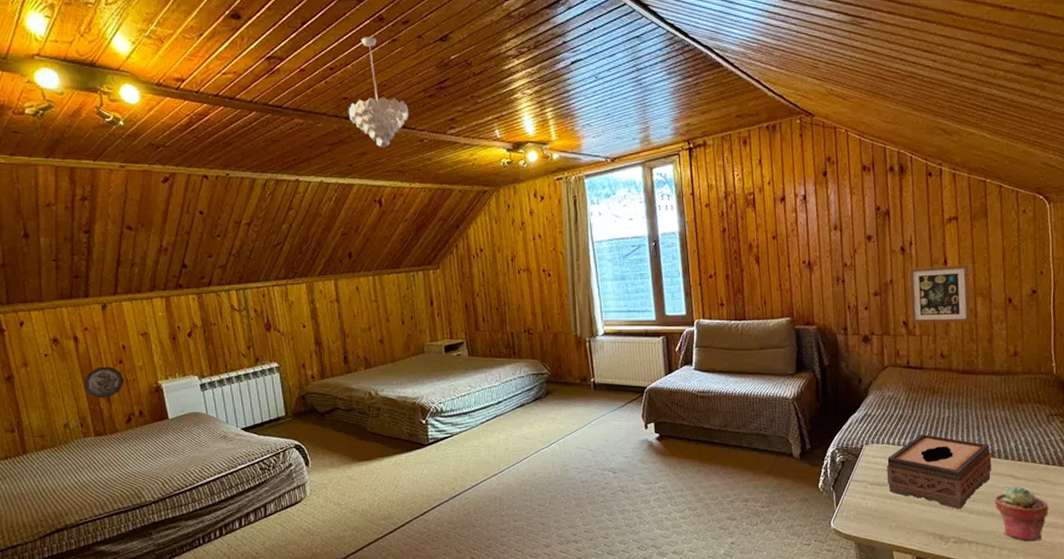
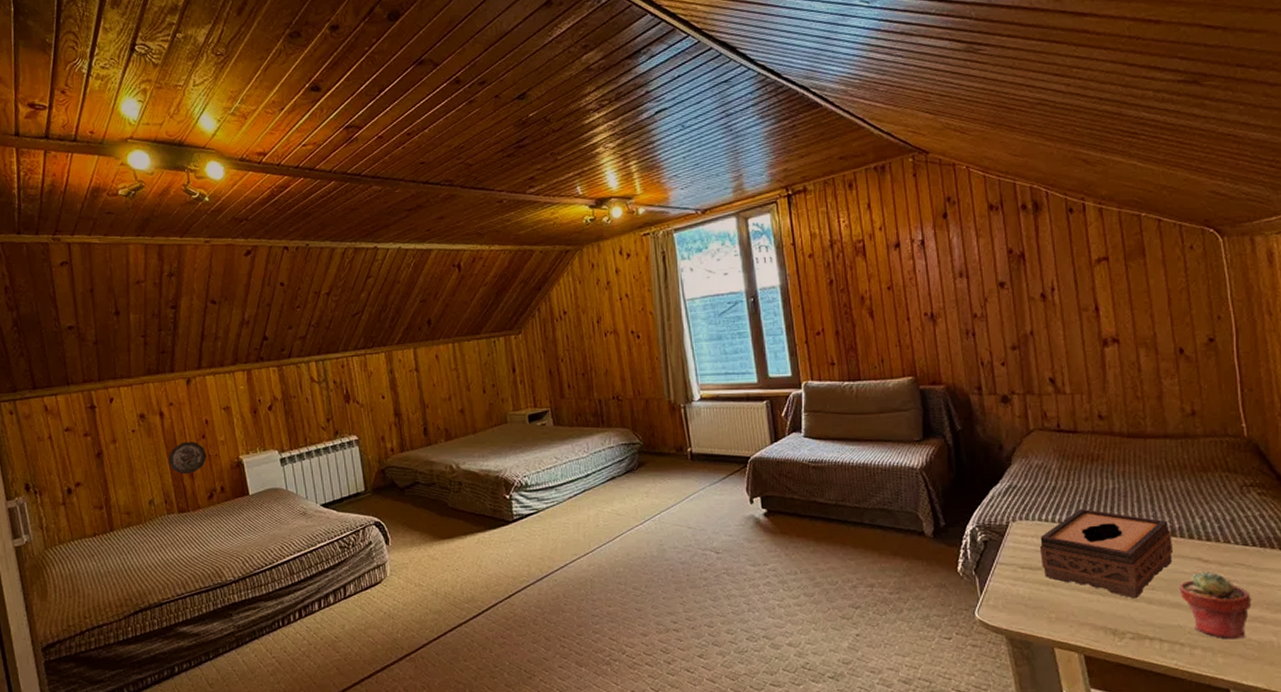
pendant light: present [348,37,409,148] -> none [425,100,488,211]
picture frame: present [908,264,971,323] -> none [1052,310,1134,380]

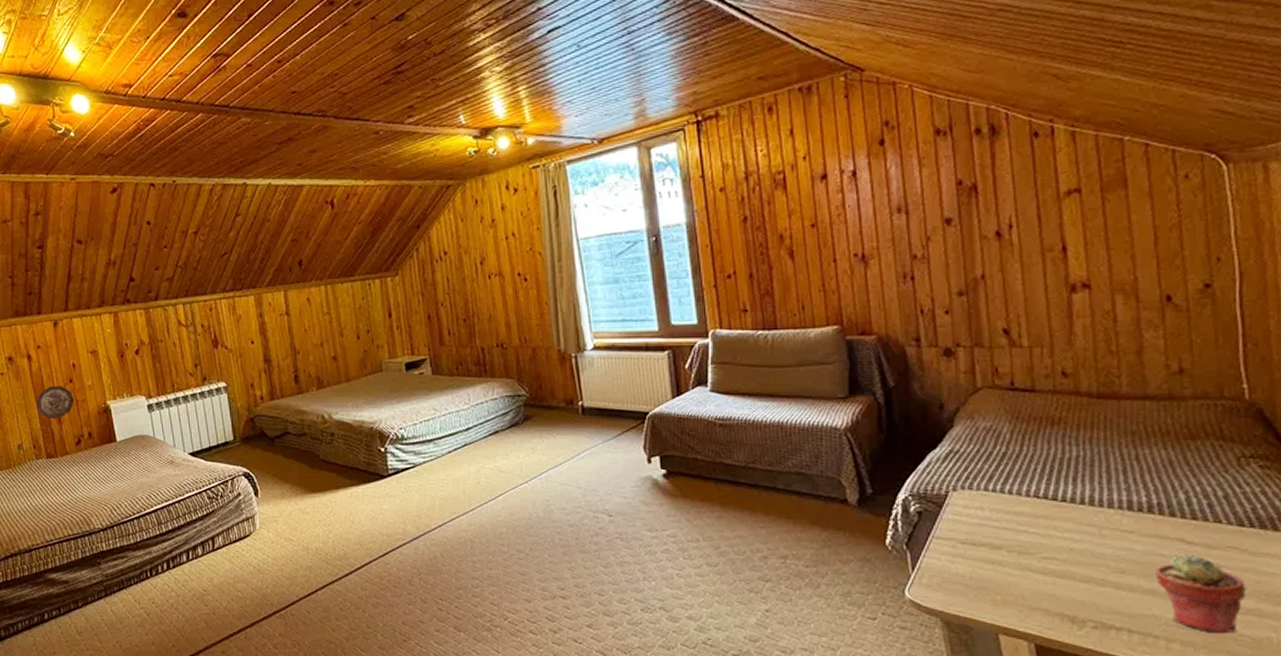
tissue box: present [1039,508,1172,599] -> none [984,478,1149,583]

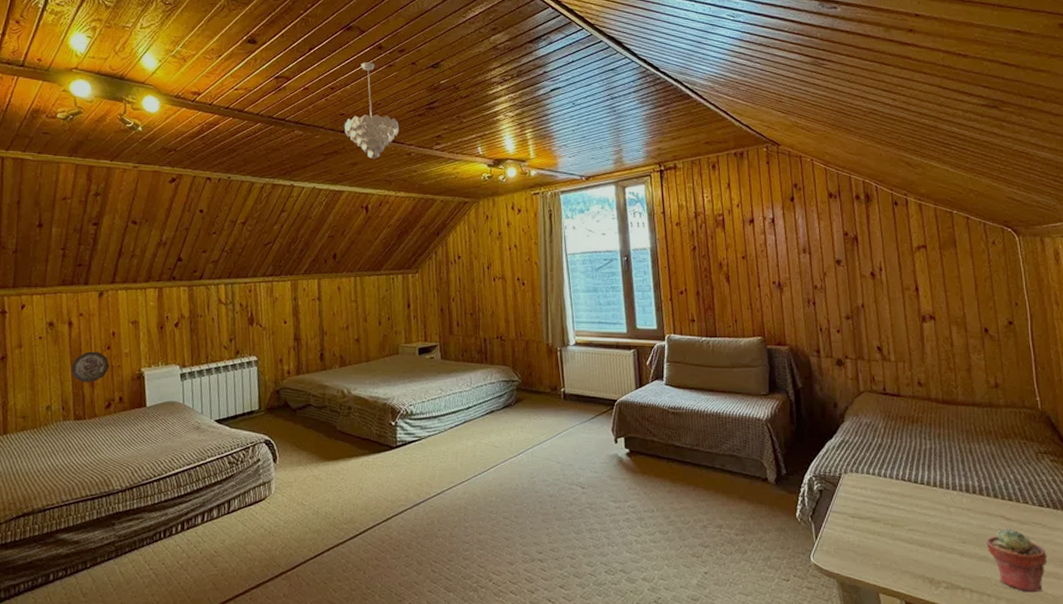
pendant light: none [297,23,363,144] -> present [344,62,400,160]

